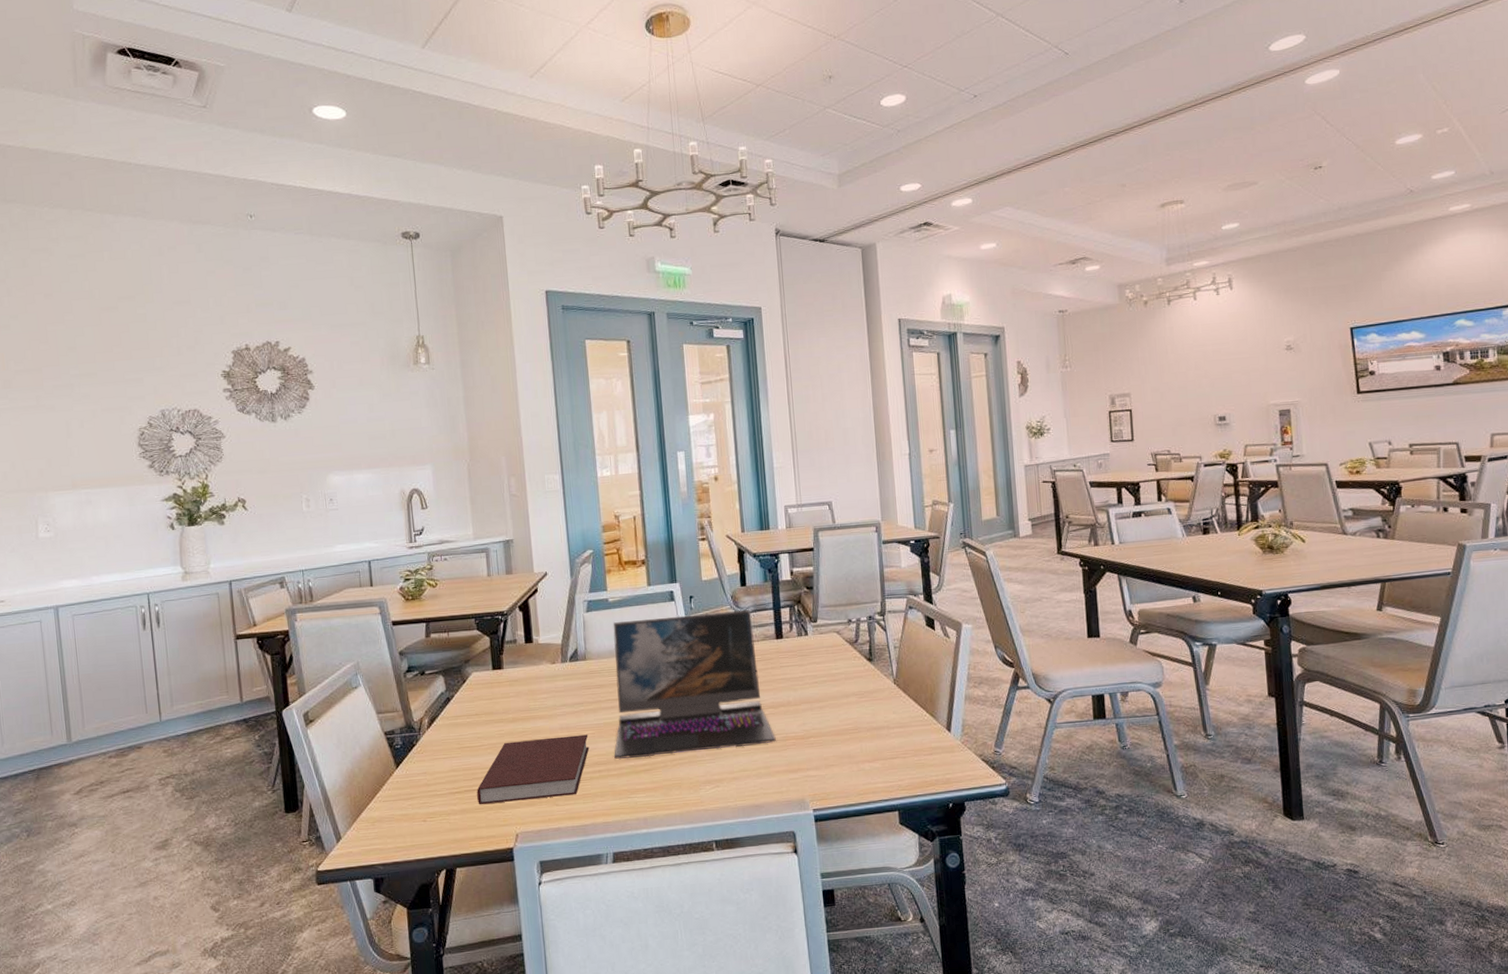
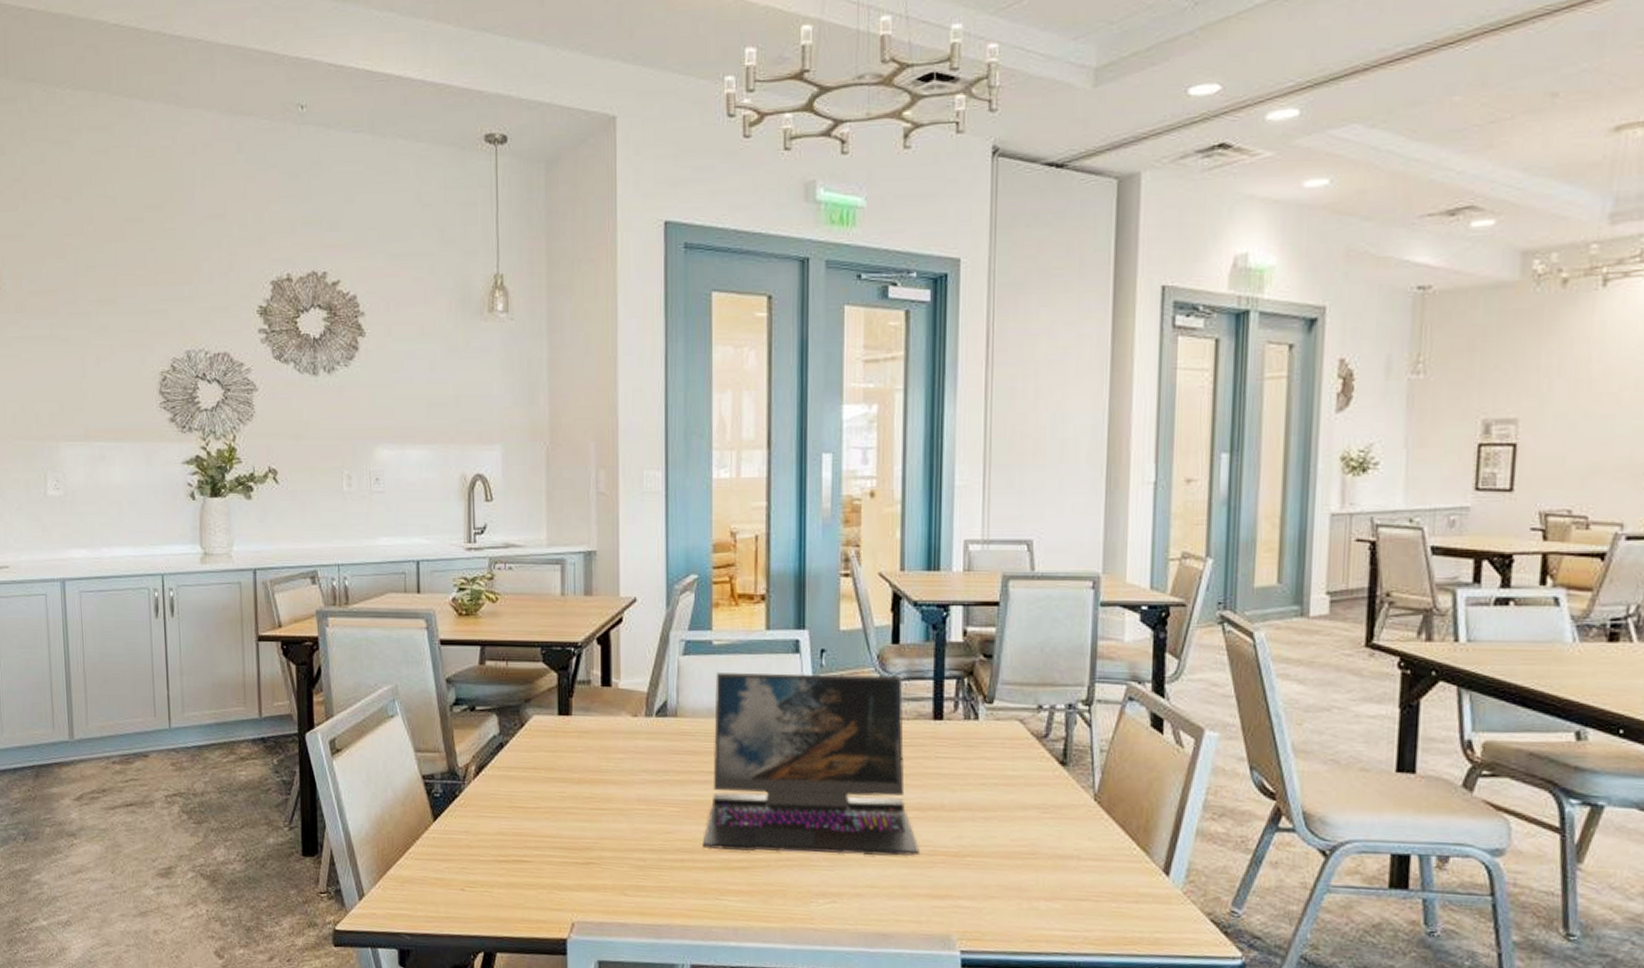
notebook: present [477,734,590,805] -> none [528,808,672,886]

